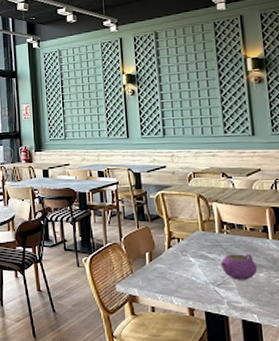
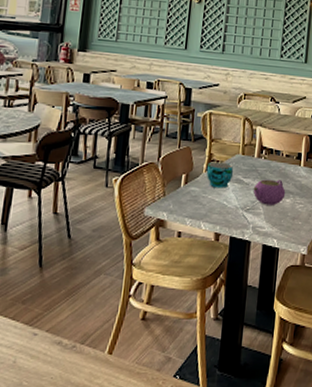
cup: none [168,239,197,264] -> present [206,161,234,188]

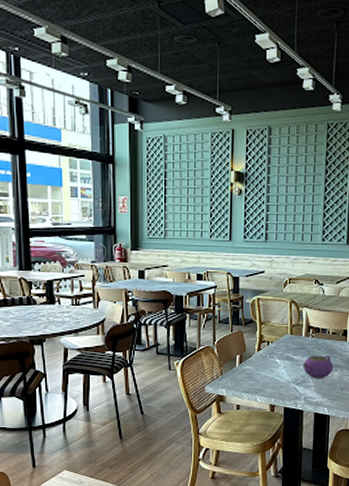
cup: present [206,161,234,188] -> none [258,342,284,366]

